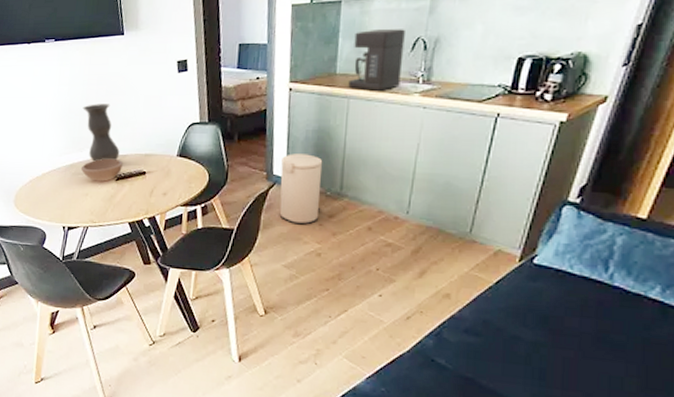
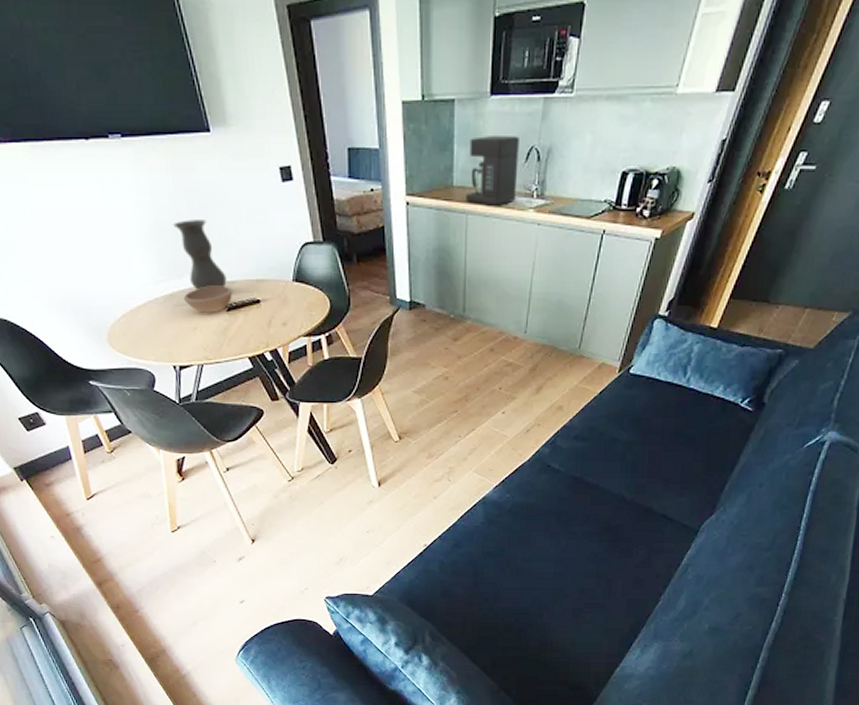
pedal bin: present [279,154,323,225] -> none [404,275,446,350]

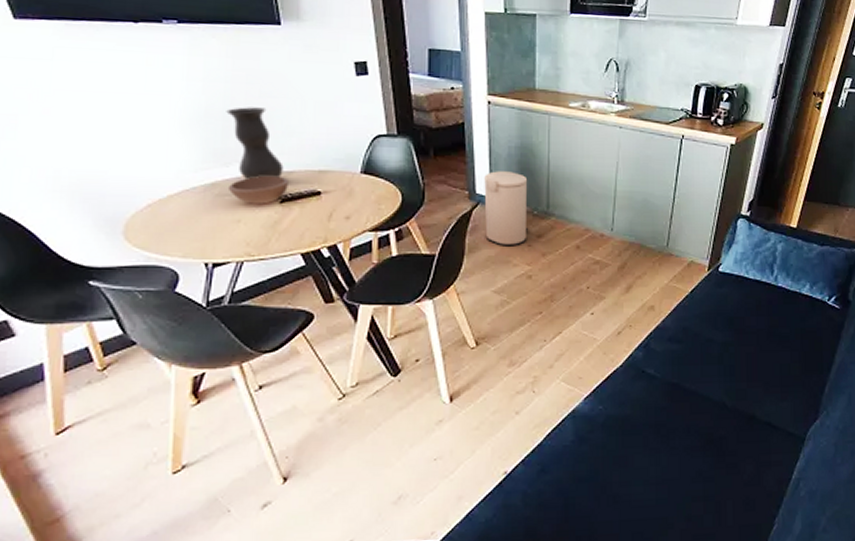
pedal bin: none [404,275,446,350] -> present [484,171,529,247]
coffee maker: present [466,134,519,206] -> none [548,46,599,109]

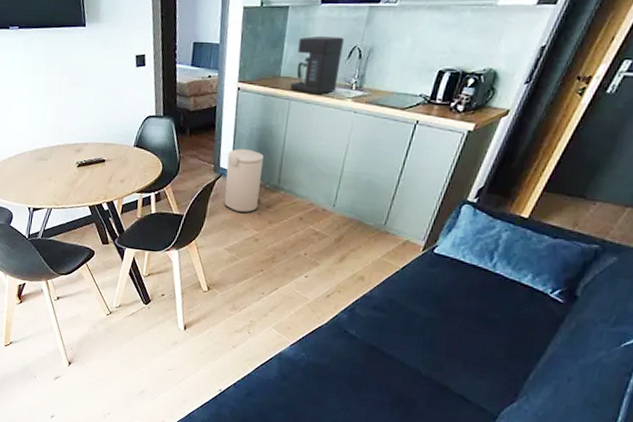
vase: present [226,107,284,180] -> none [46,93,81,149]
bowl: present [227,175,288,204] -> none [44,145,84,167]
coffee maker: none [548,46,599,109] -> present [290,35,344,95]

